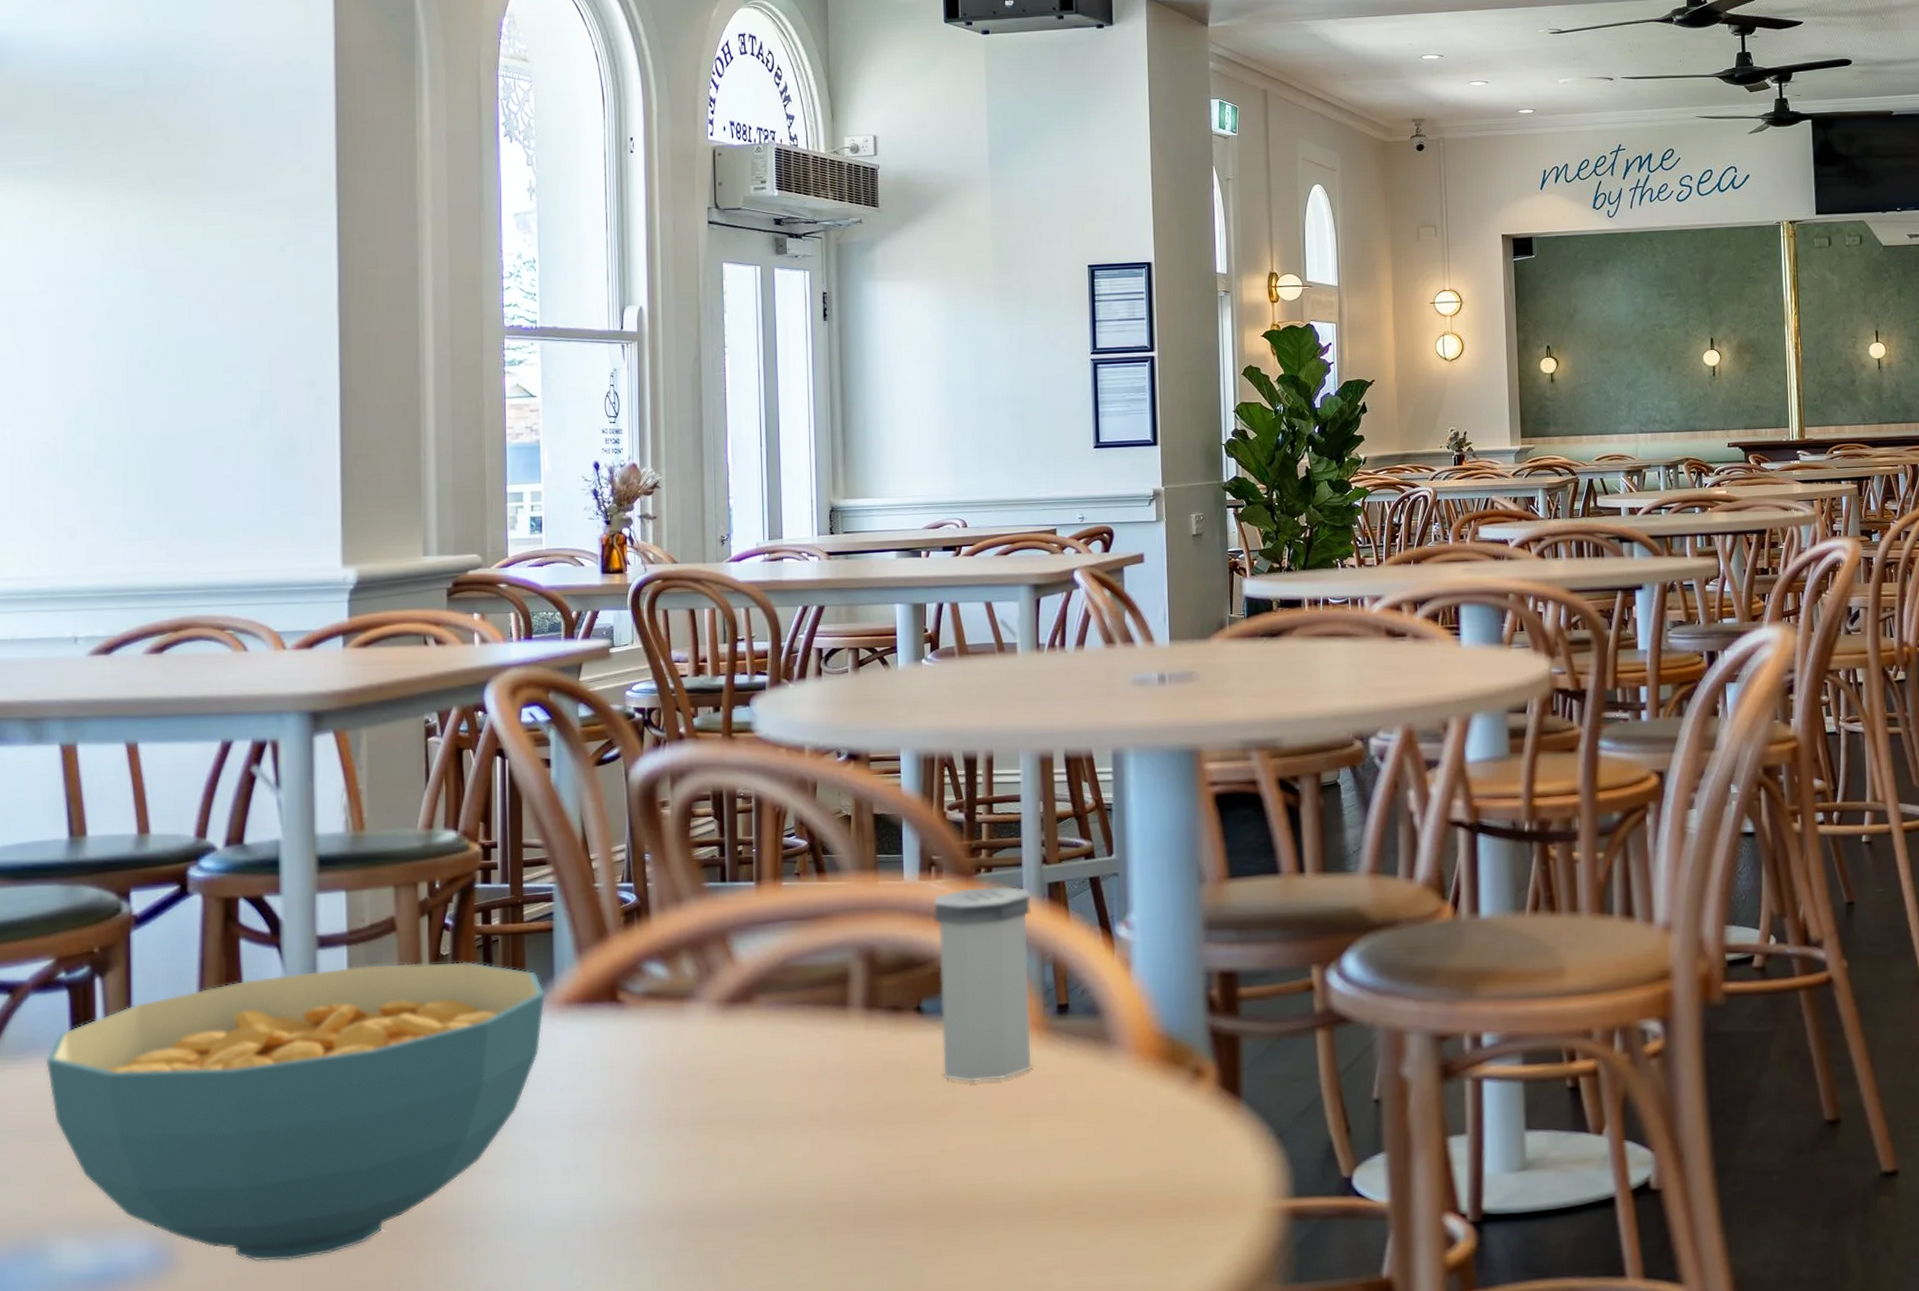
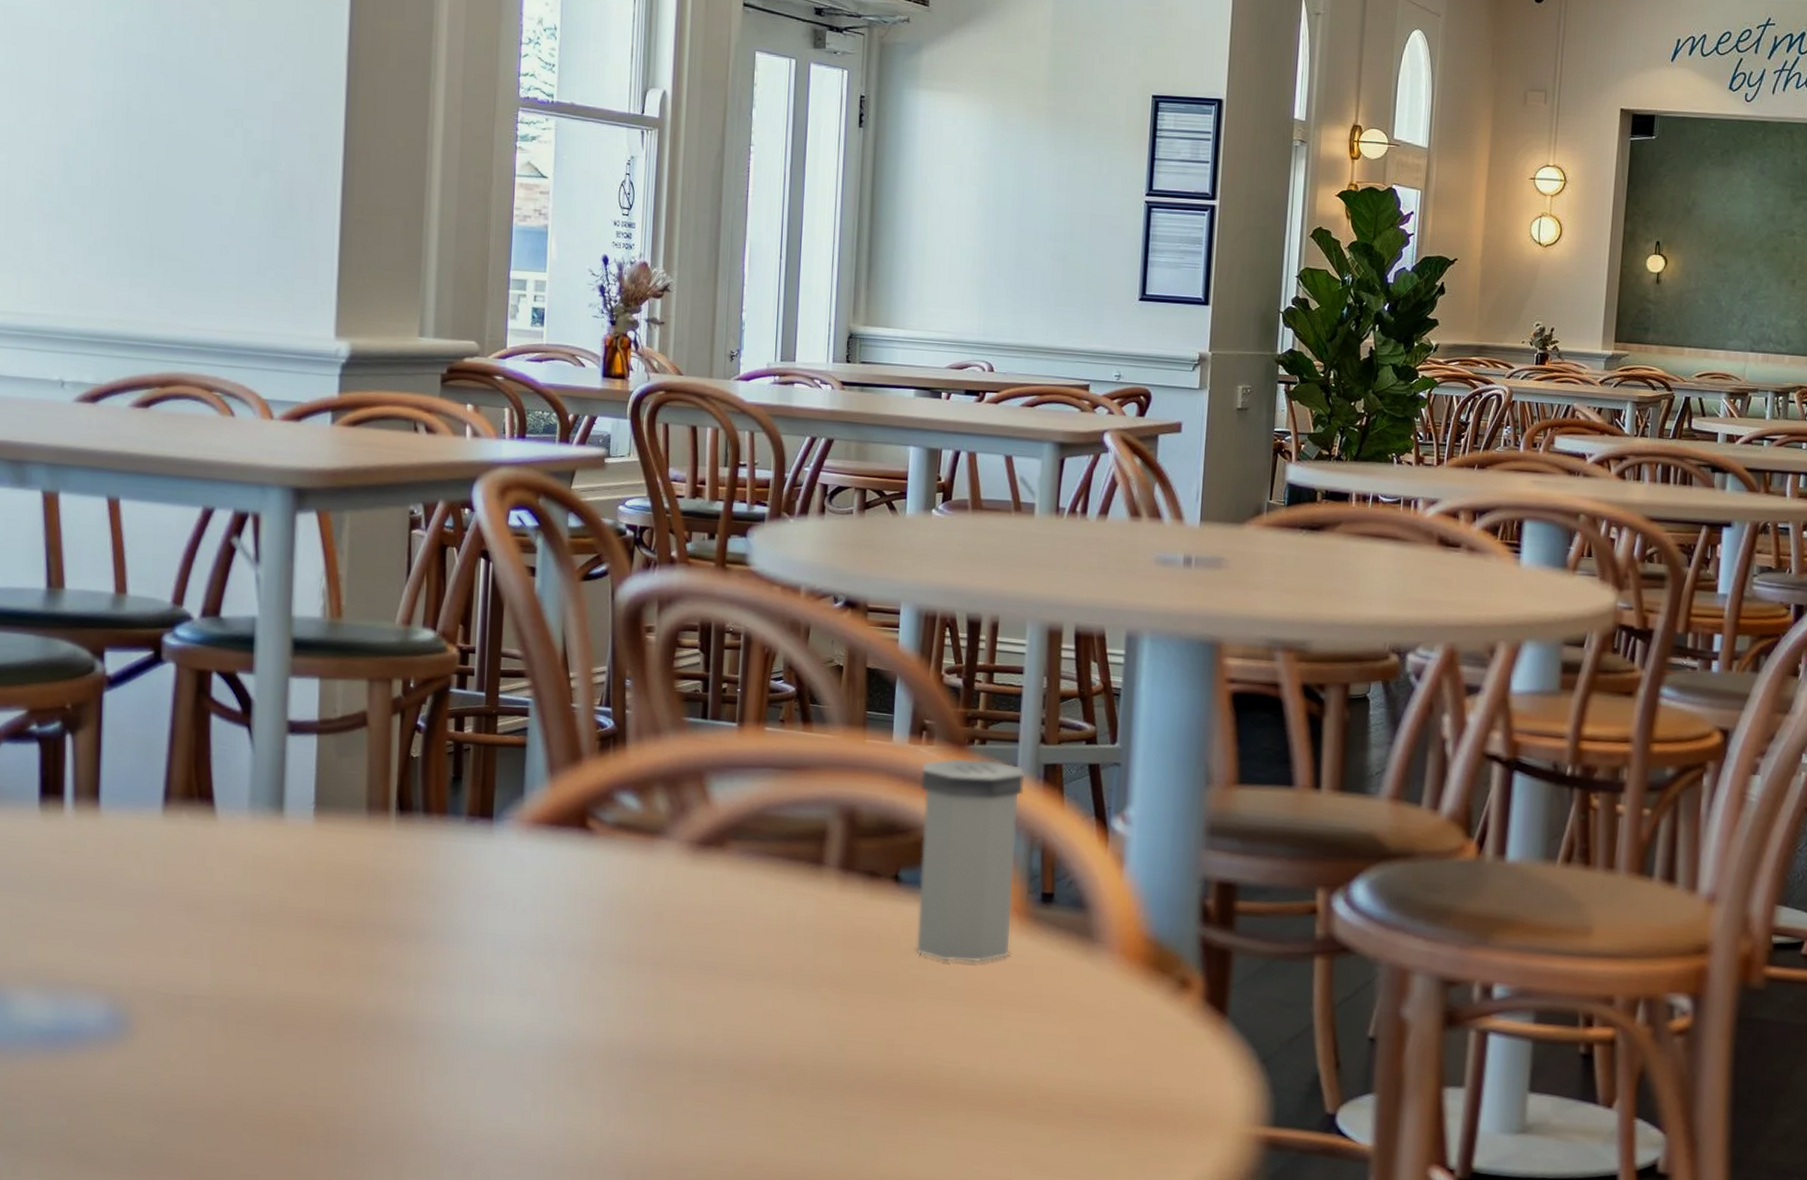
cereal bowl: present [46,961,546,1262] -> none [14,755,514,1045]

